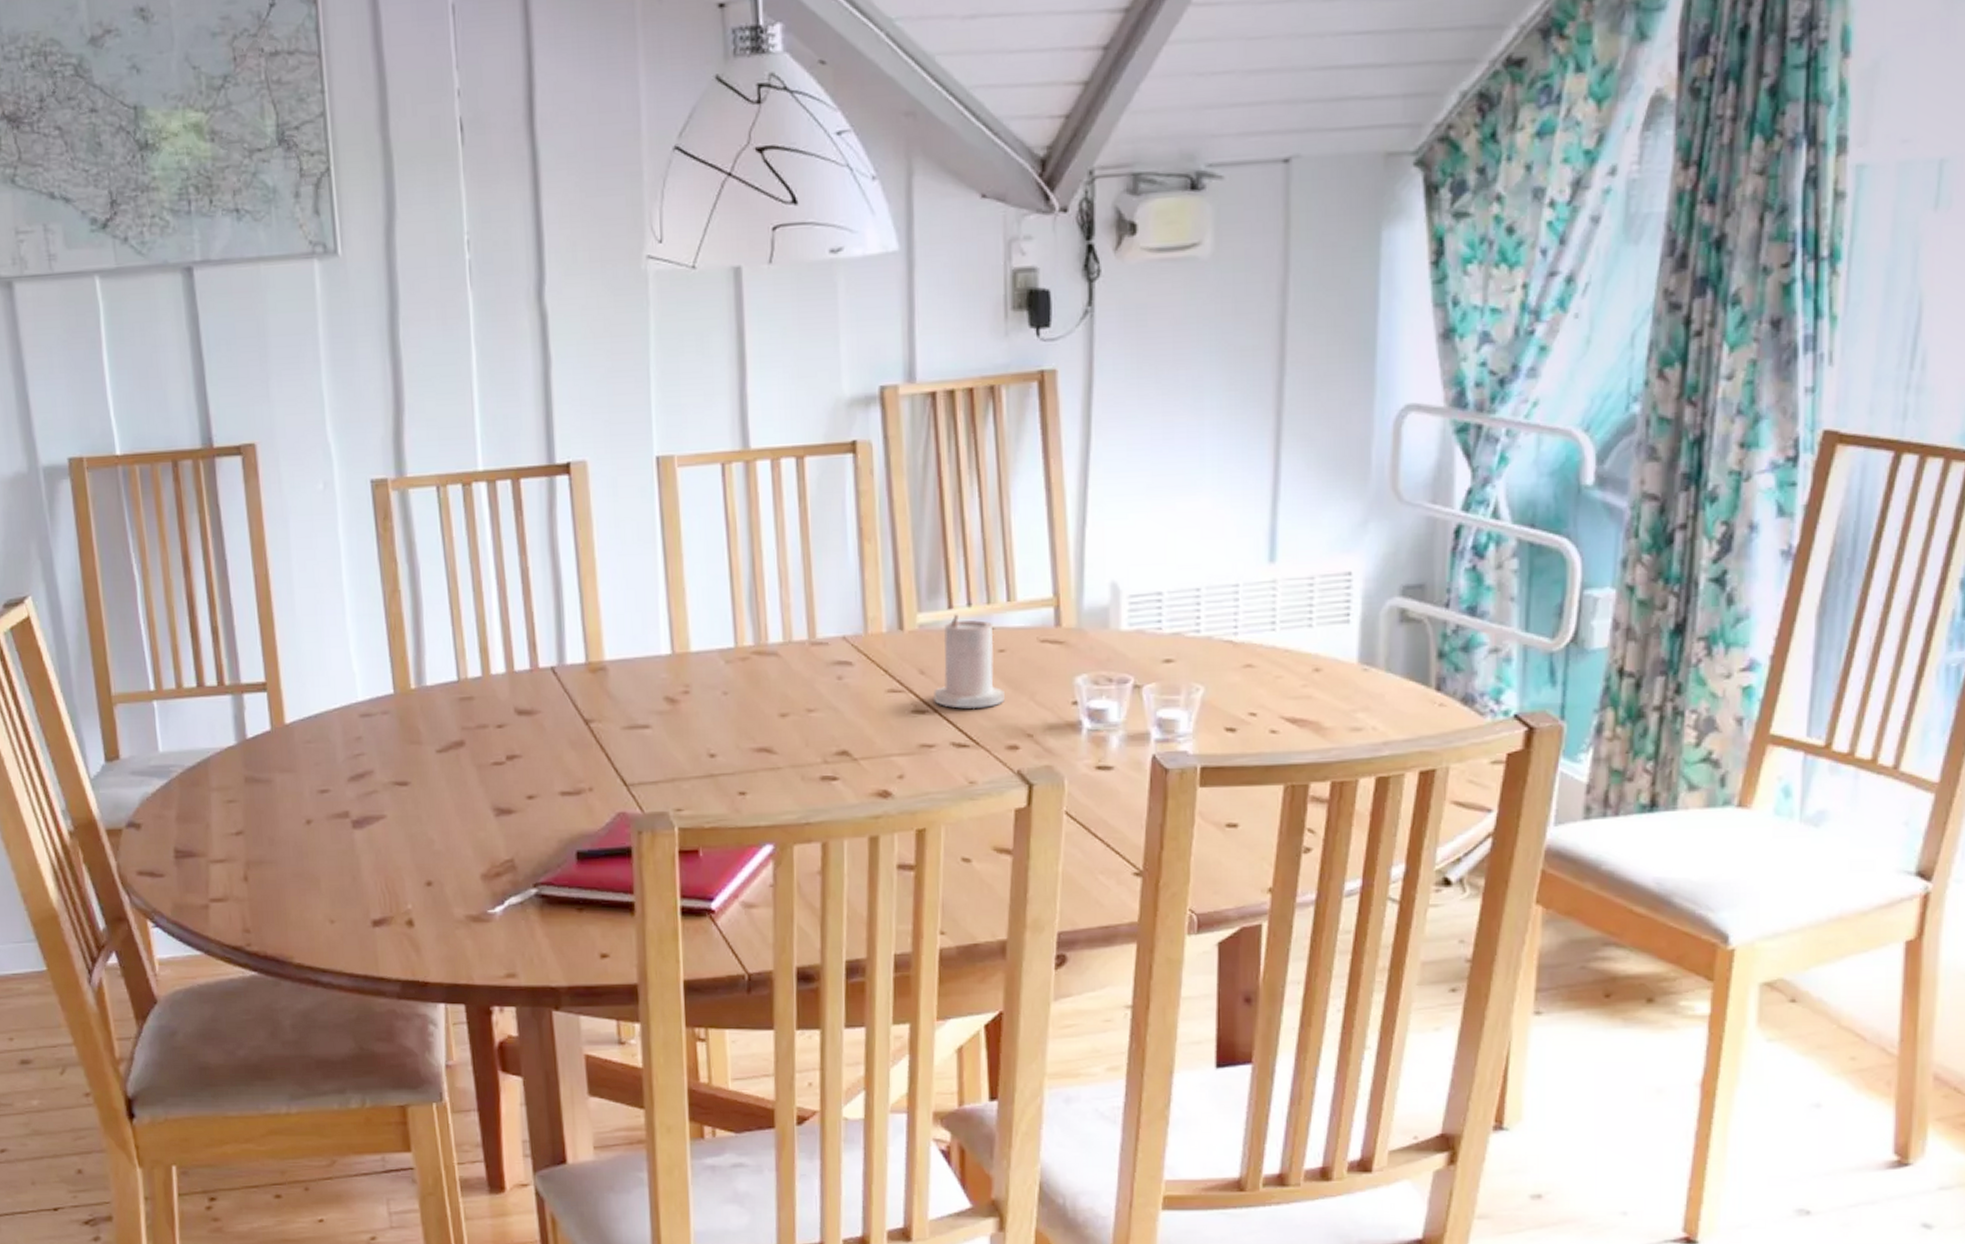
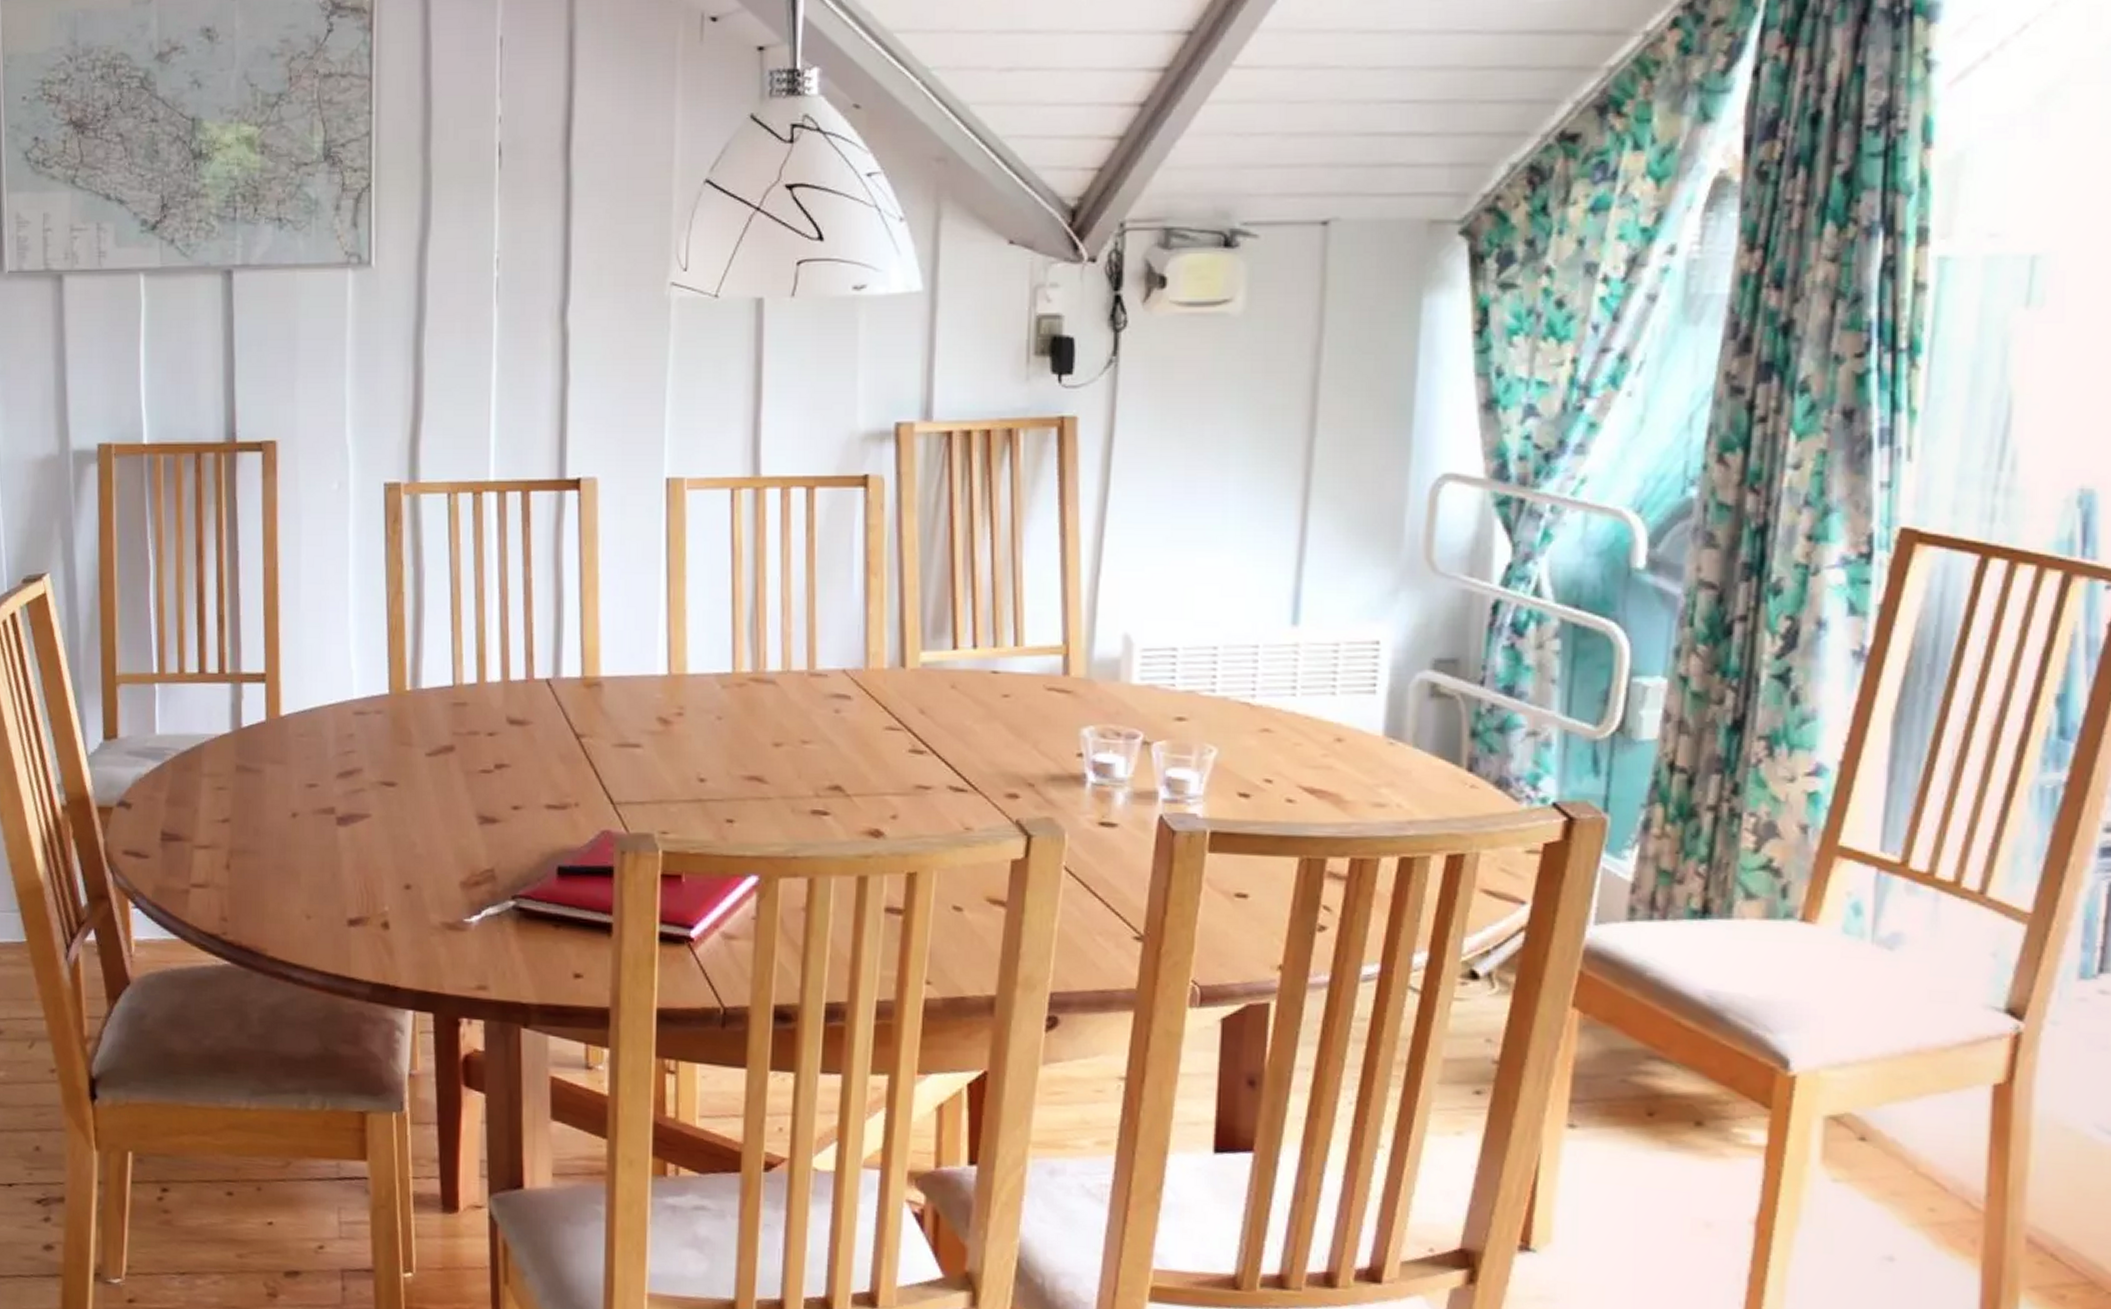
candle: present [933,614,1005,710] -> none [933,655,1007,754]

